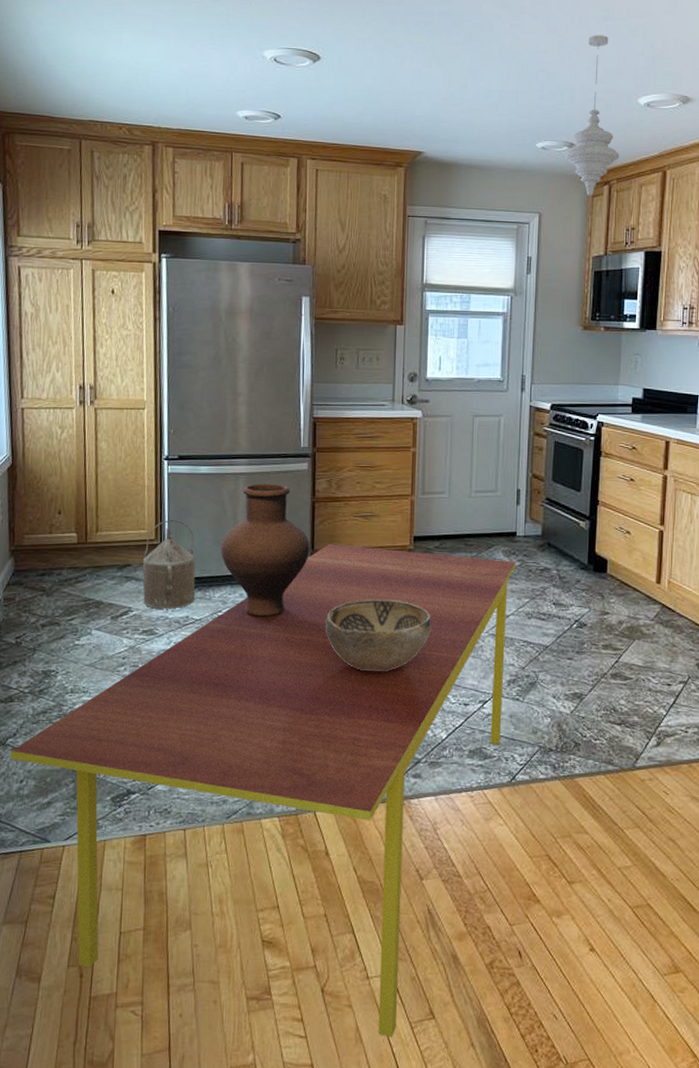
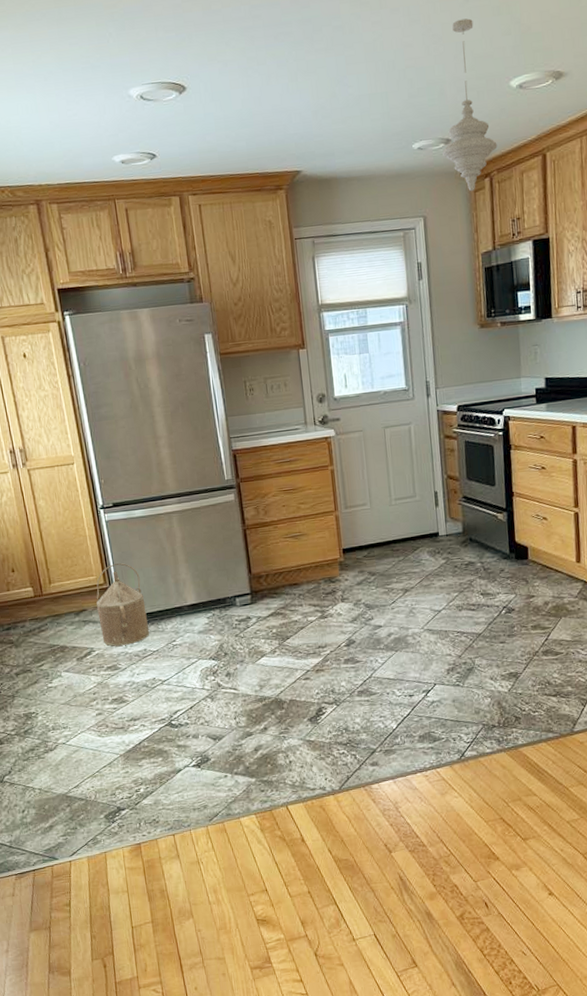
dining table: present [10,543,516,1038] -> none [9,559,447,987]
vase: present [220,483,310,617] -> none [165,517,248,641]
decorative bowl: present [324,599,432,672] -> none [271,609,371,678]

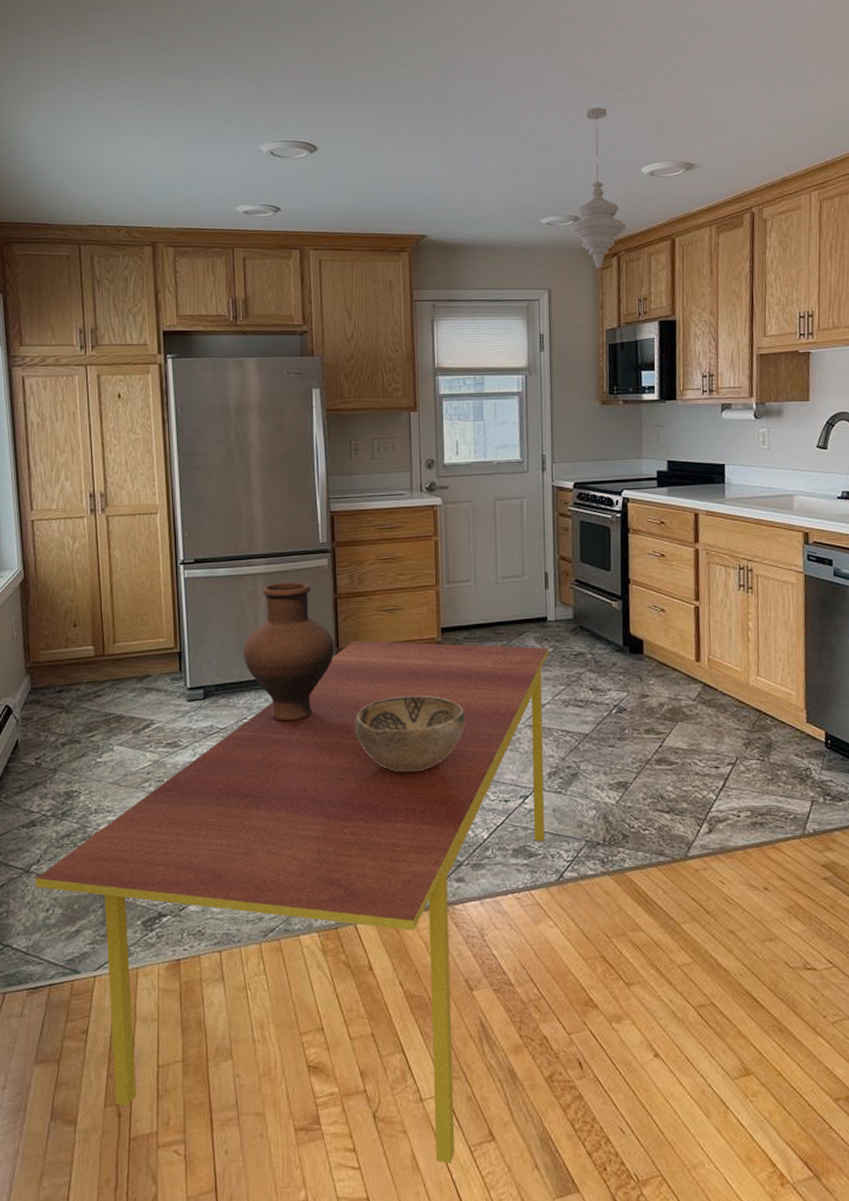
dining table: none [9,559,447,987] -> present [35,640,549,1164]
watering can: present [96,563,150,646] -> none [163,626,219,720]
vase: none [165,517,248,641] -> present [242,582,335,722]
decorative bowl: none [271,609,371,678] -> present [354,695,466,773]

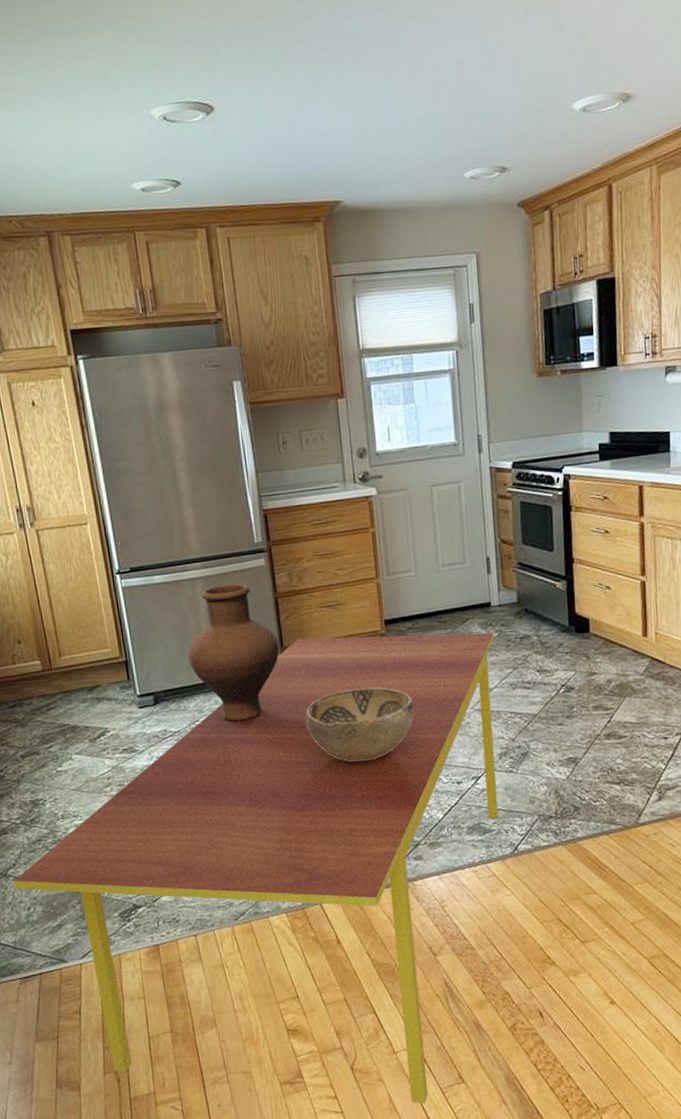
pendant light: present [571,107,626,269] -> none [497,34,558,226]

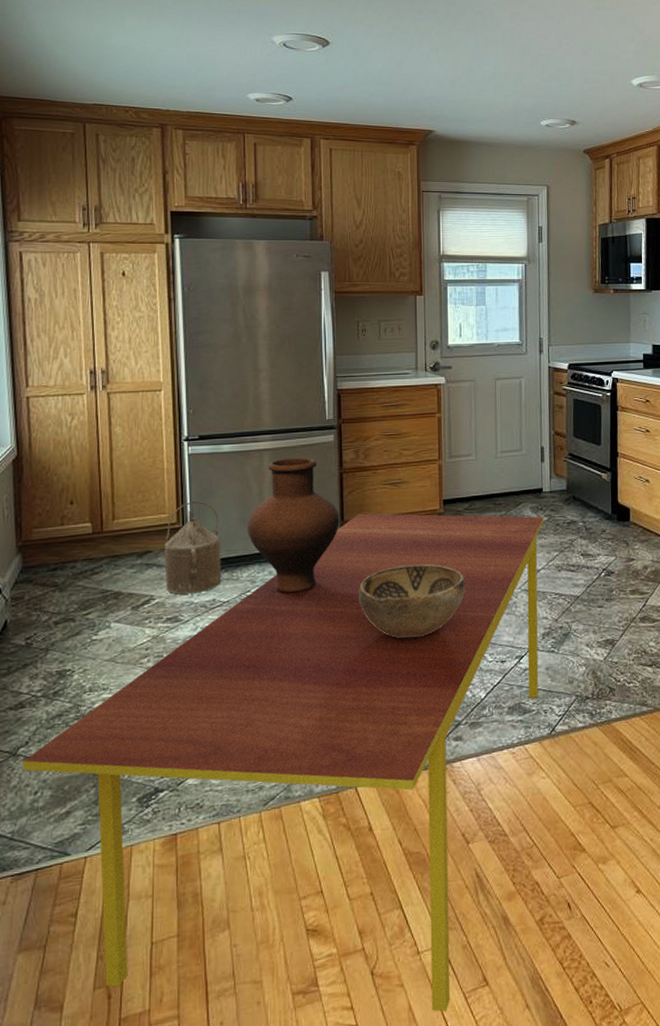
watering can: none [111,634,171,726] -> present [165,501,222,595]

